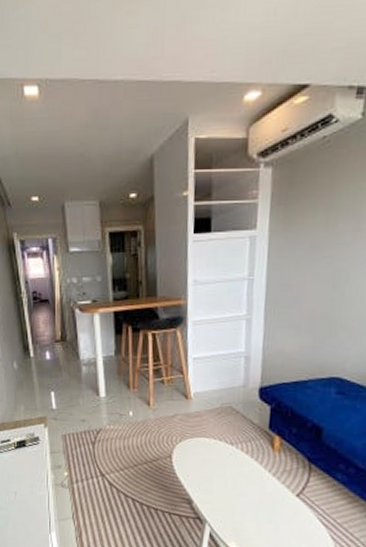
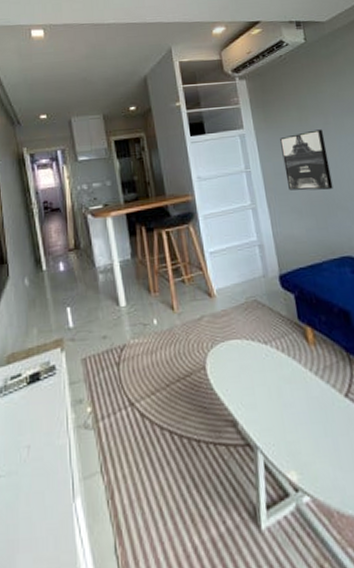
wall art: none [292,237,351,307] -> present [280,129,333,191]

